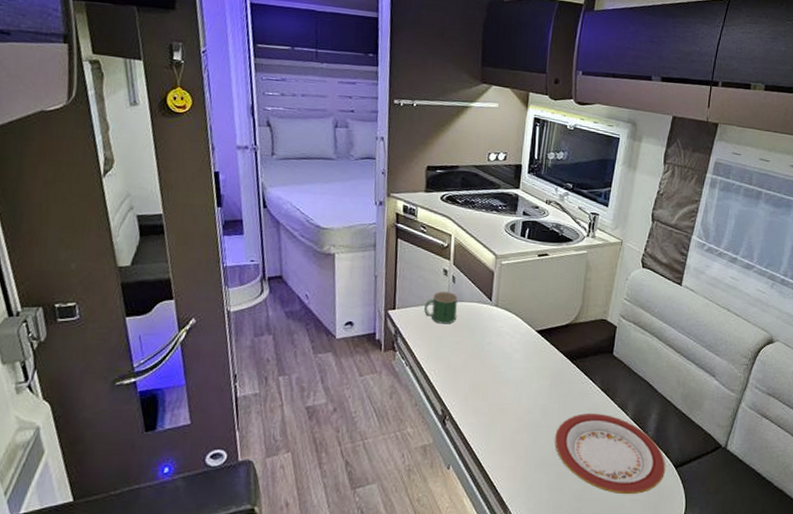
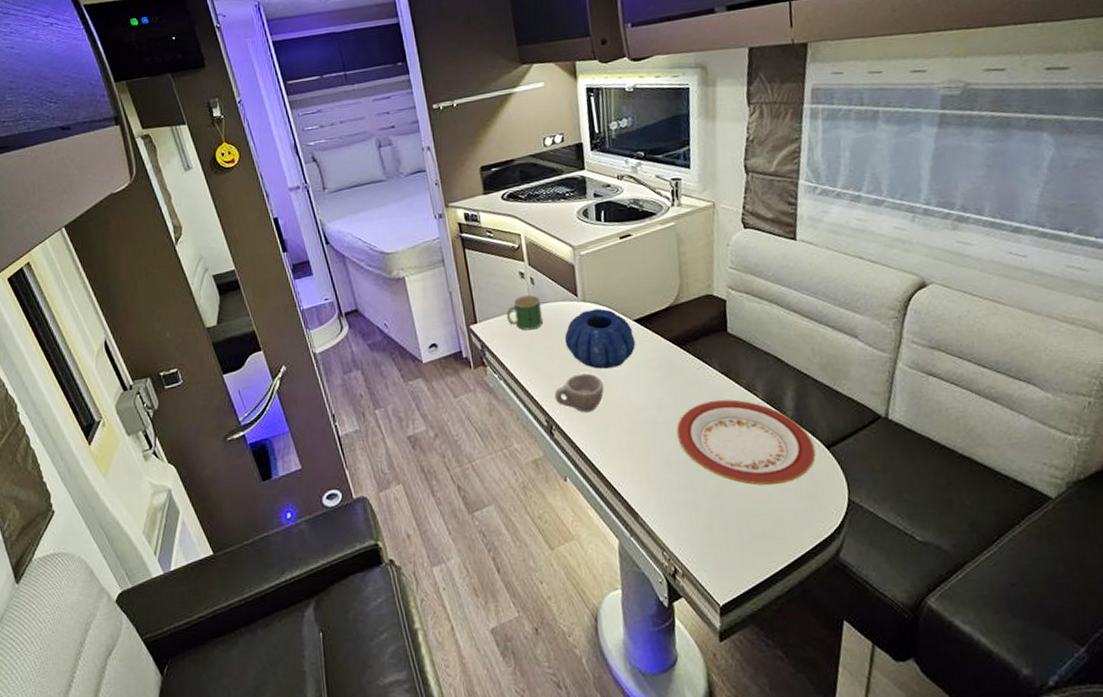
cup: none [453,371,500,408] -> present [554,373,604,413]
decorative bowl: none [472,314,535,371] -> present [564,308,636,369]

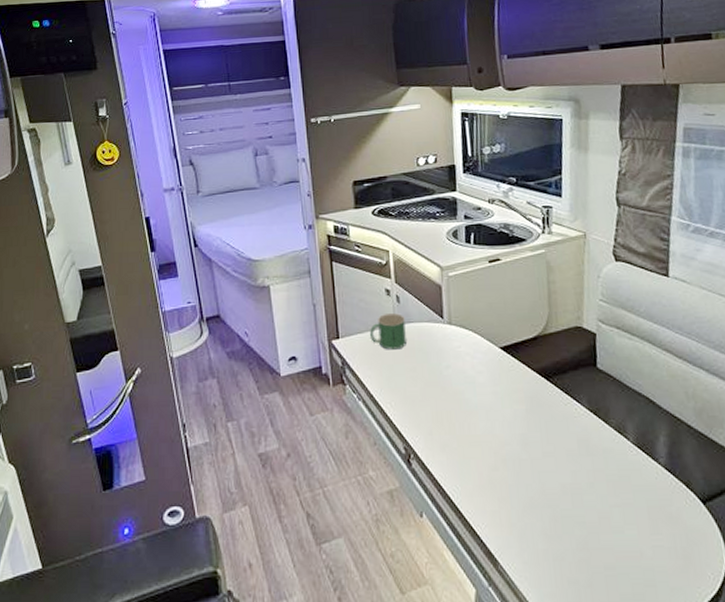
cup: present [554,373,604,413] -> none [414,400,467,443]
decorative bowl: present [564,308,636,369] -> none [427,332,501,397]
plate: present [676,399,816,486] -> none [541,439,691,540]

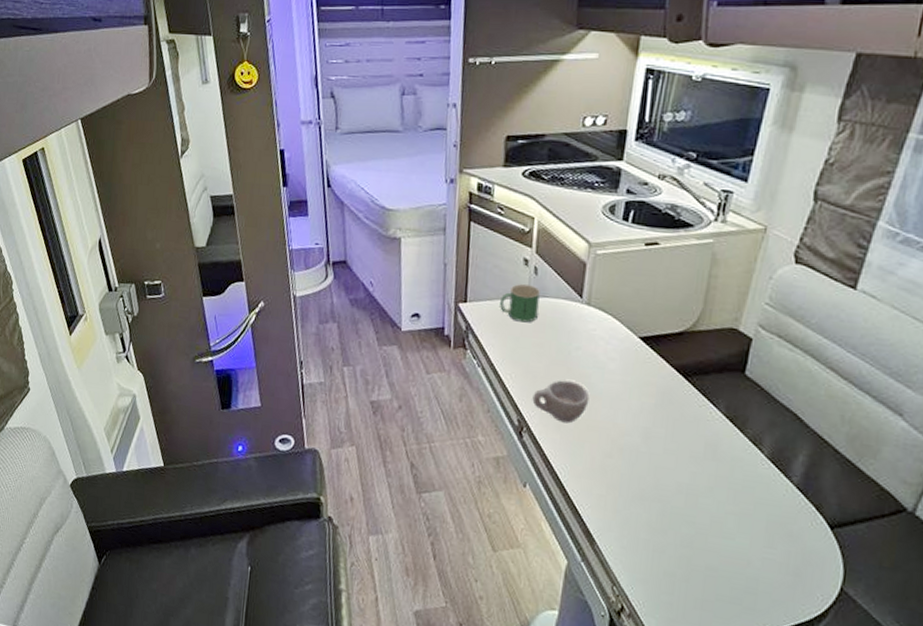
cup: none [414,400,467,443] -> present [532,380,590,424]

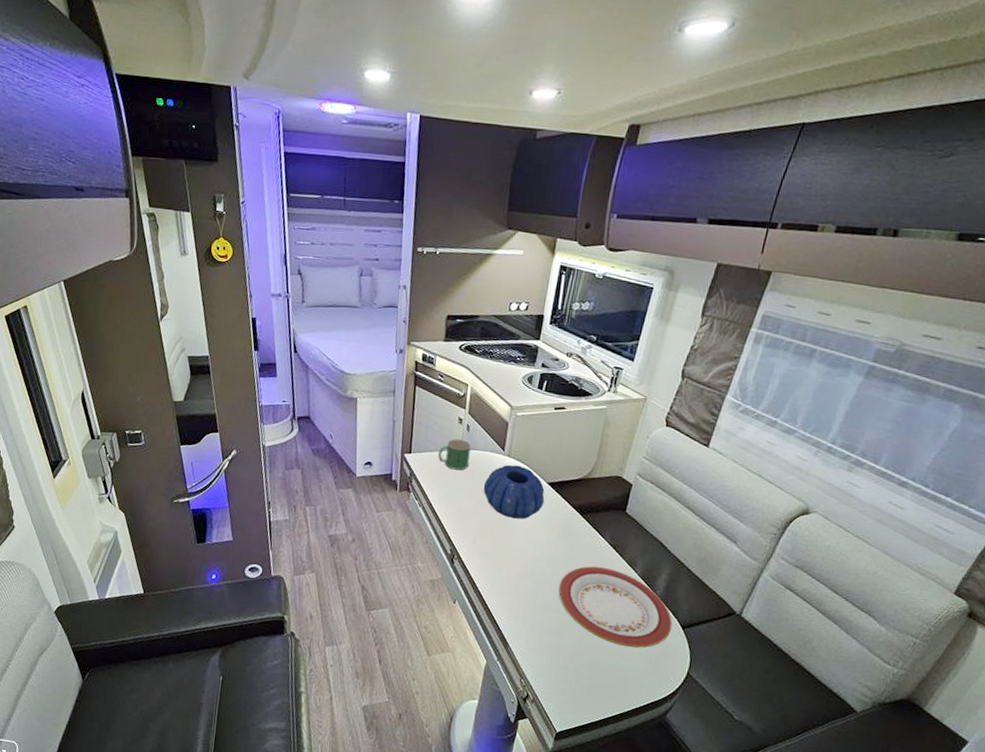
cup: present [532,380,590,424] -> none [462,517,508,552]
decorative bowl: none [556,315,636,383] -> present [483,464,545,519]
plate: none [658,443,817,553] -> present [558,566,673,648]

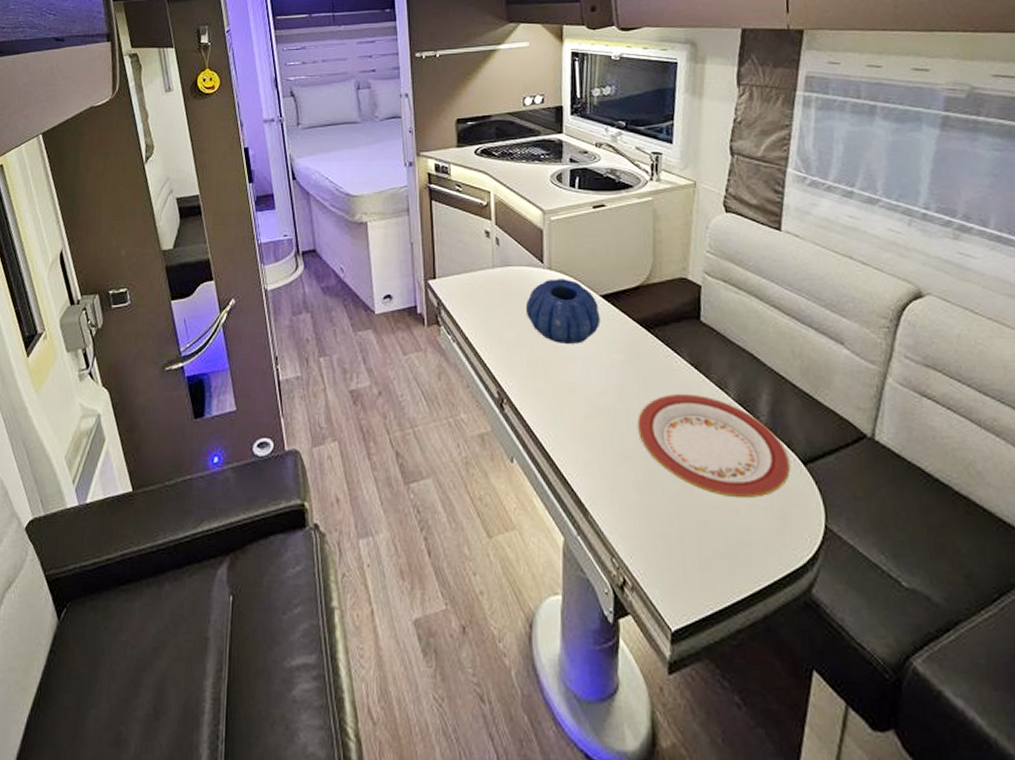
mug: present [438,438,471,471] -> none [468,254,504,293]

